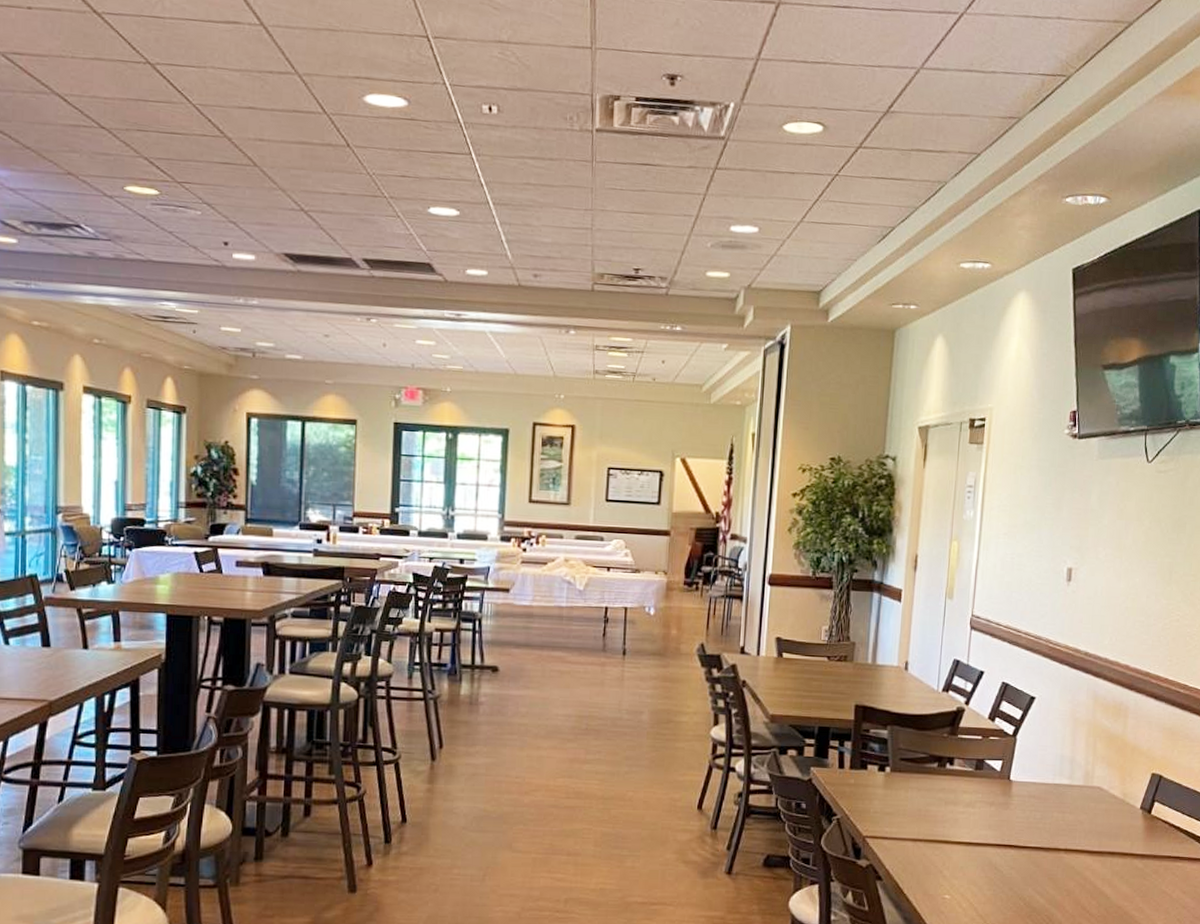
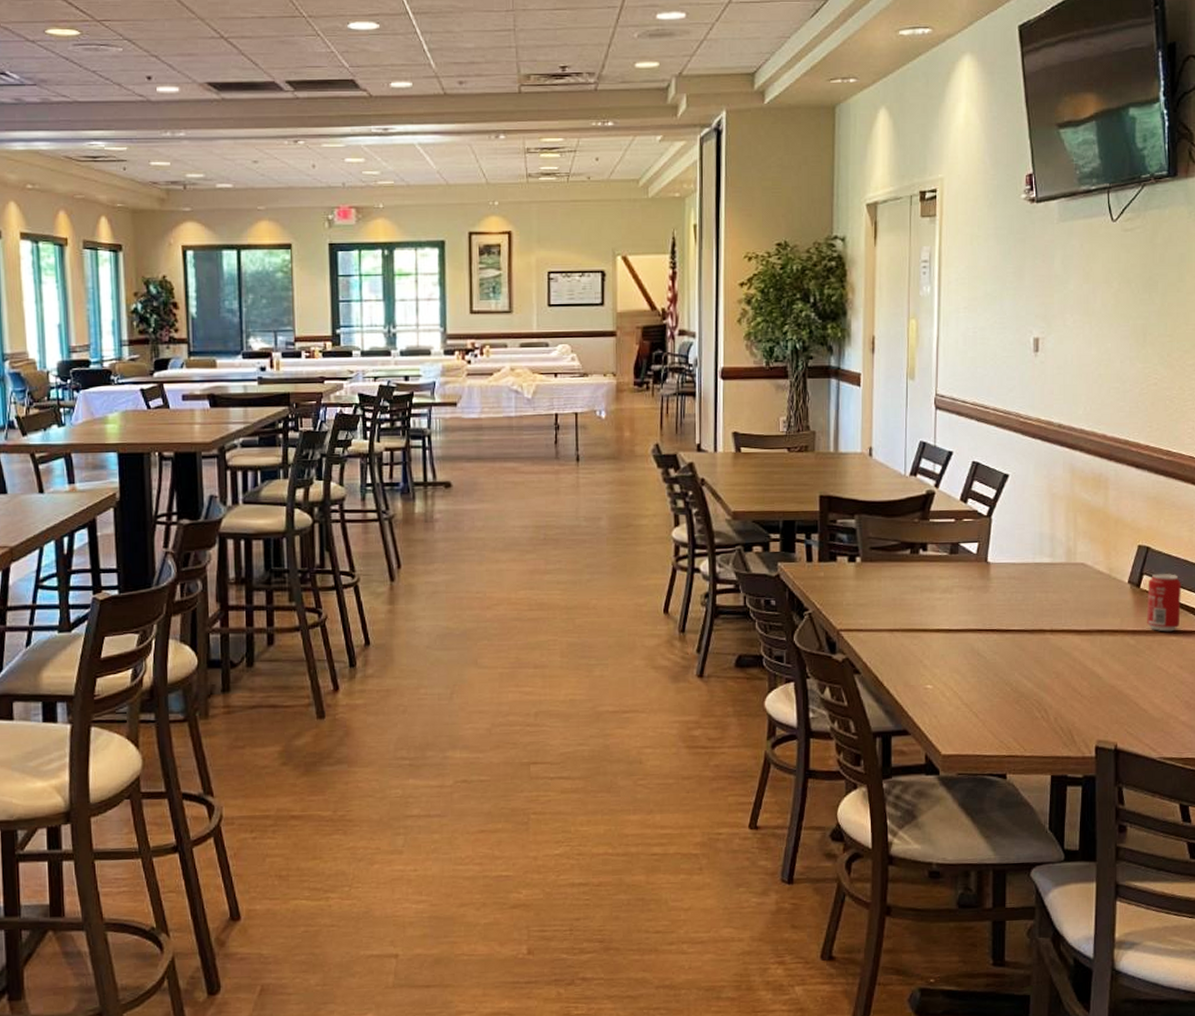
beverage can: none [1154,801,1189,858] -> present [1146,573,1181,632]

